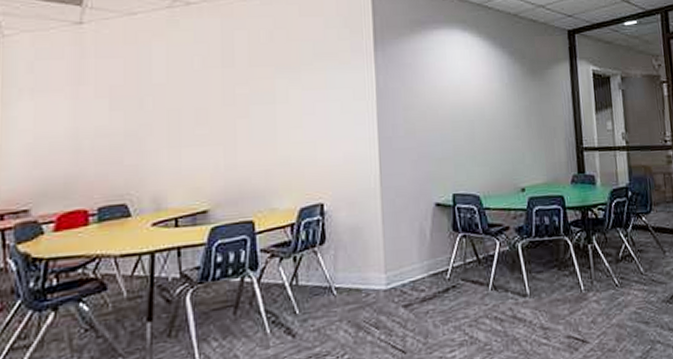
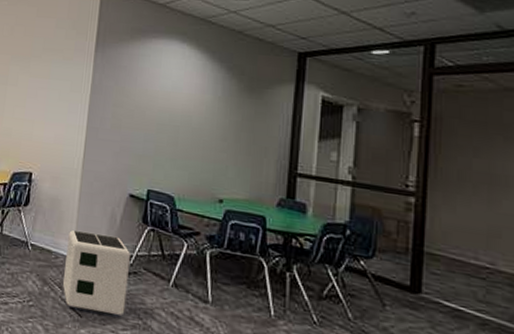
air purifier: none [377,252,450,346] -> present [63,230,130,315]

